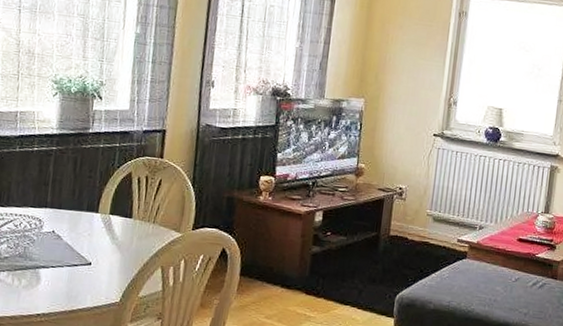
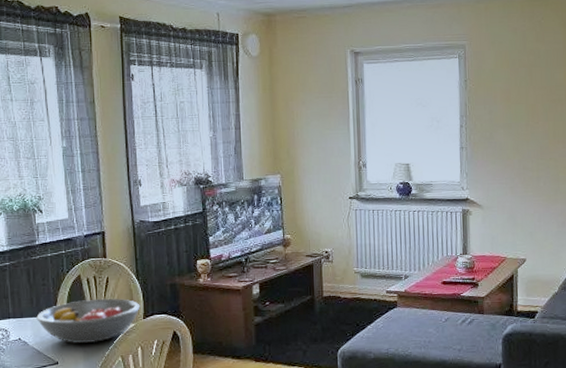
fruit bowl: none [75,200,192,248] -> present [36,298,140,343]

